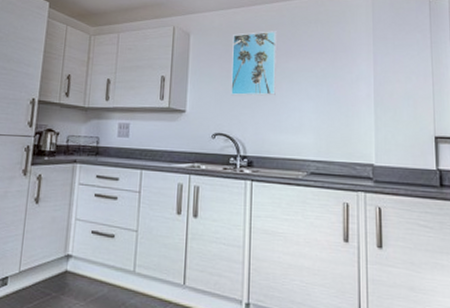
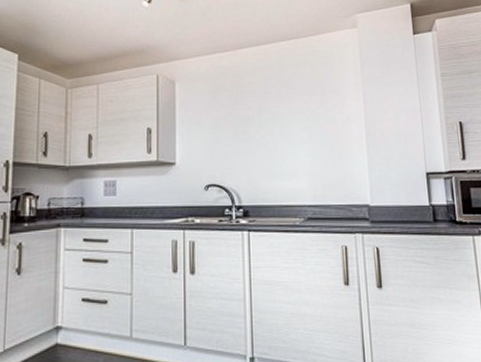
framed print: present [231,31,277,96] -> none [220,74,268,144]

